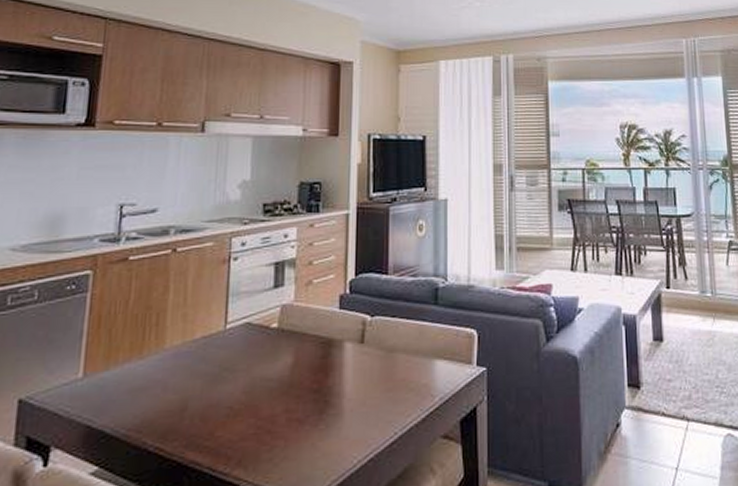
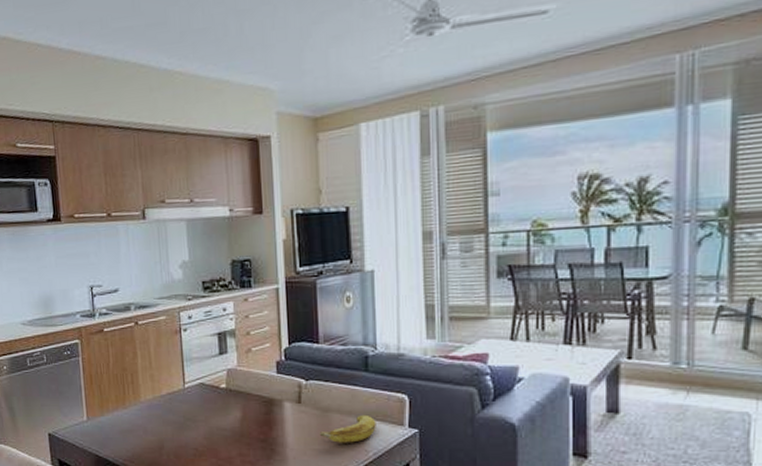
banana: none [381,353,444,388] -> present [319,414,376,443]

